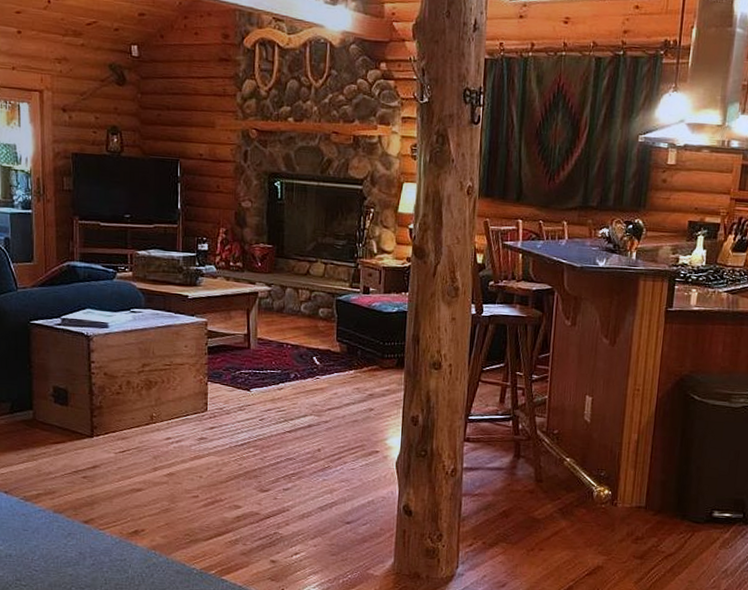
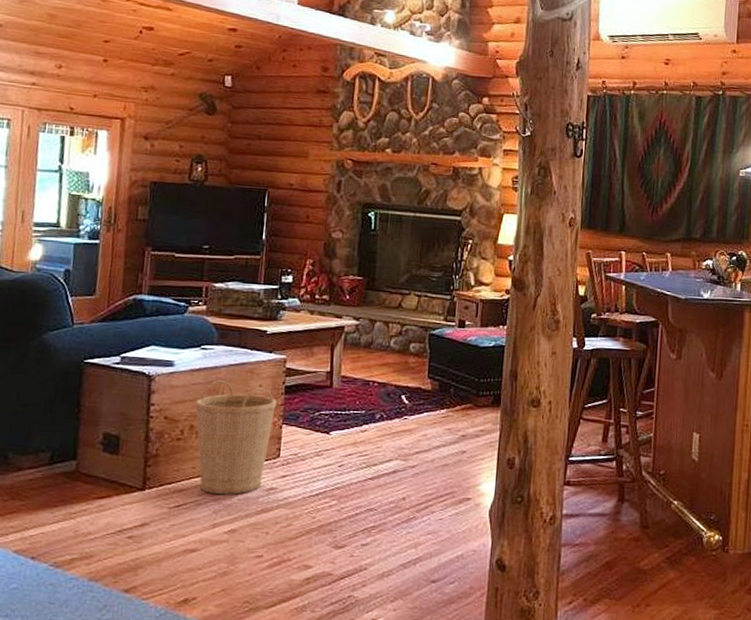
basket: none [129,341,201,443] -> present [195,380,276,494]

